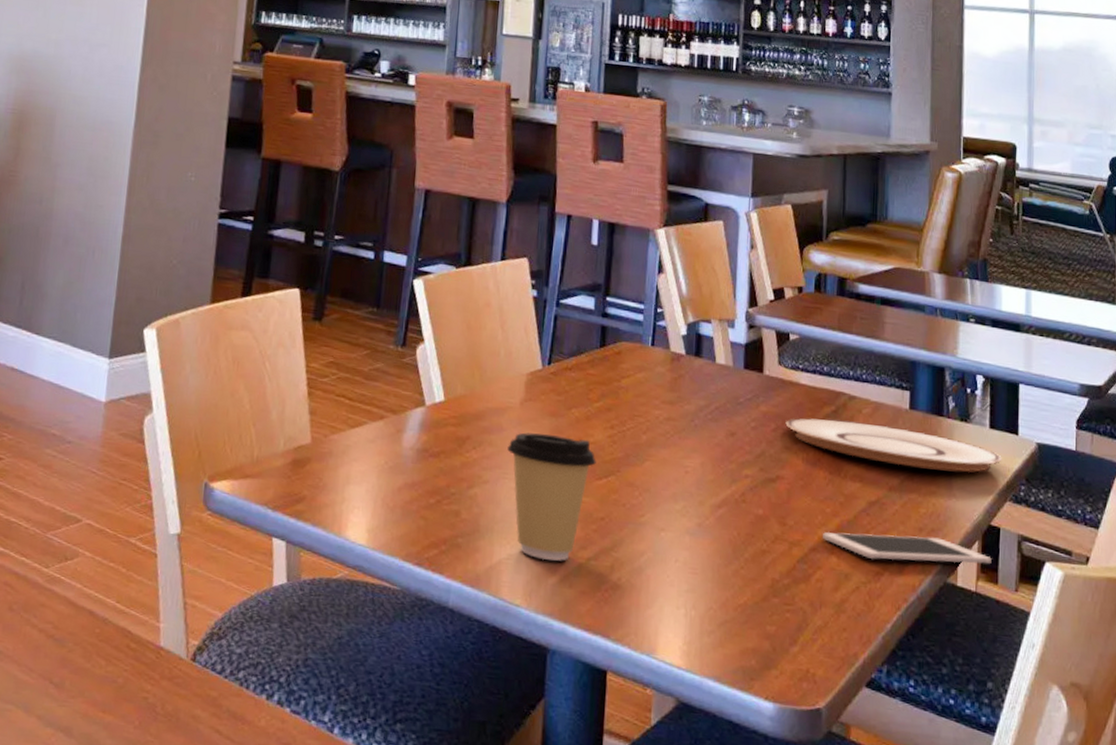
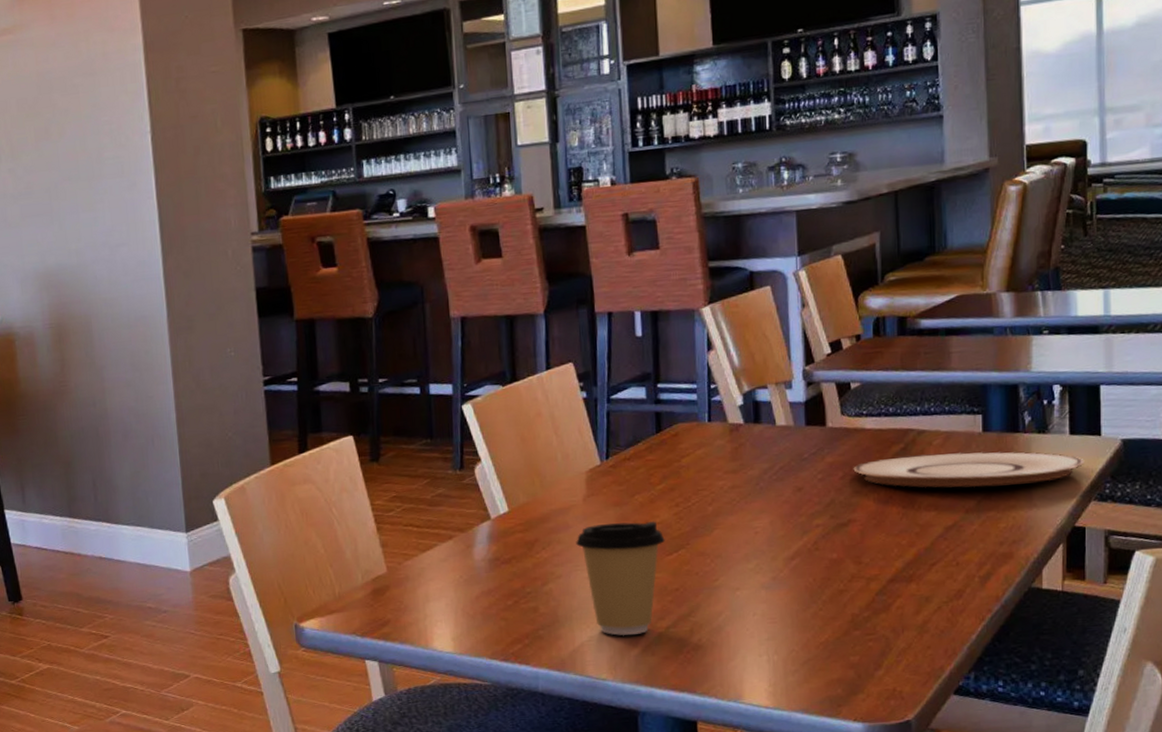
cell phone: present [823,532,992,565] -> none [900,547,1078,580]

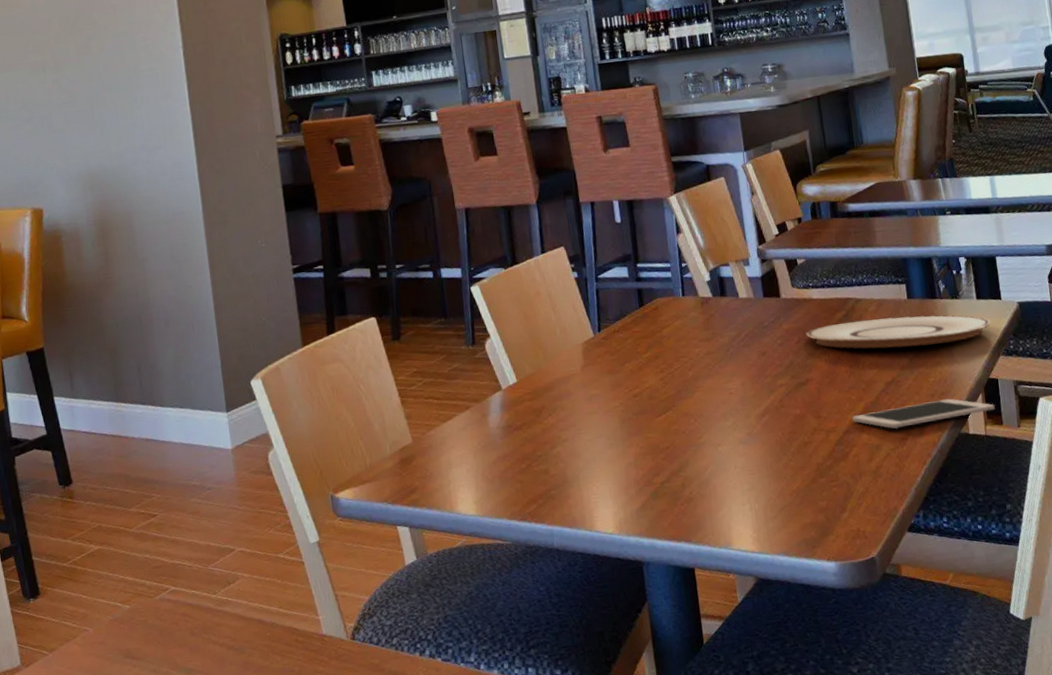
coffee cup: present [576,520,665,636] -> none [578,386,654,493]
cell phone: none [900,547,1078,580] -> present [852,398,995,429]

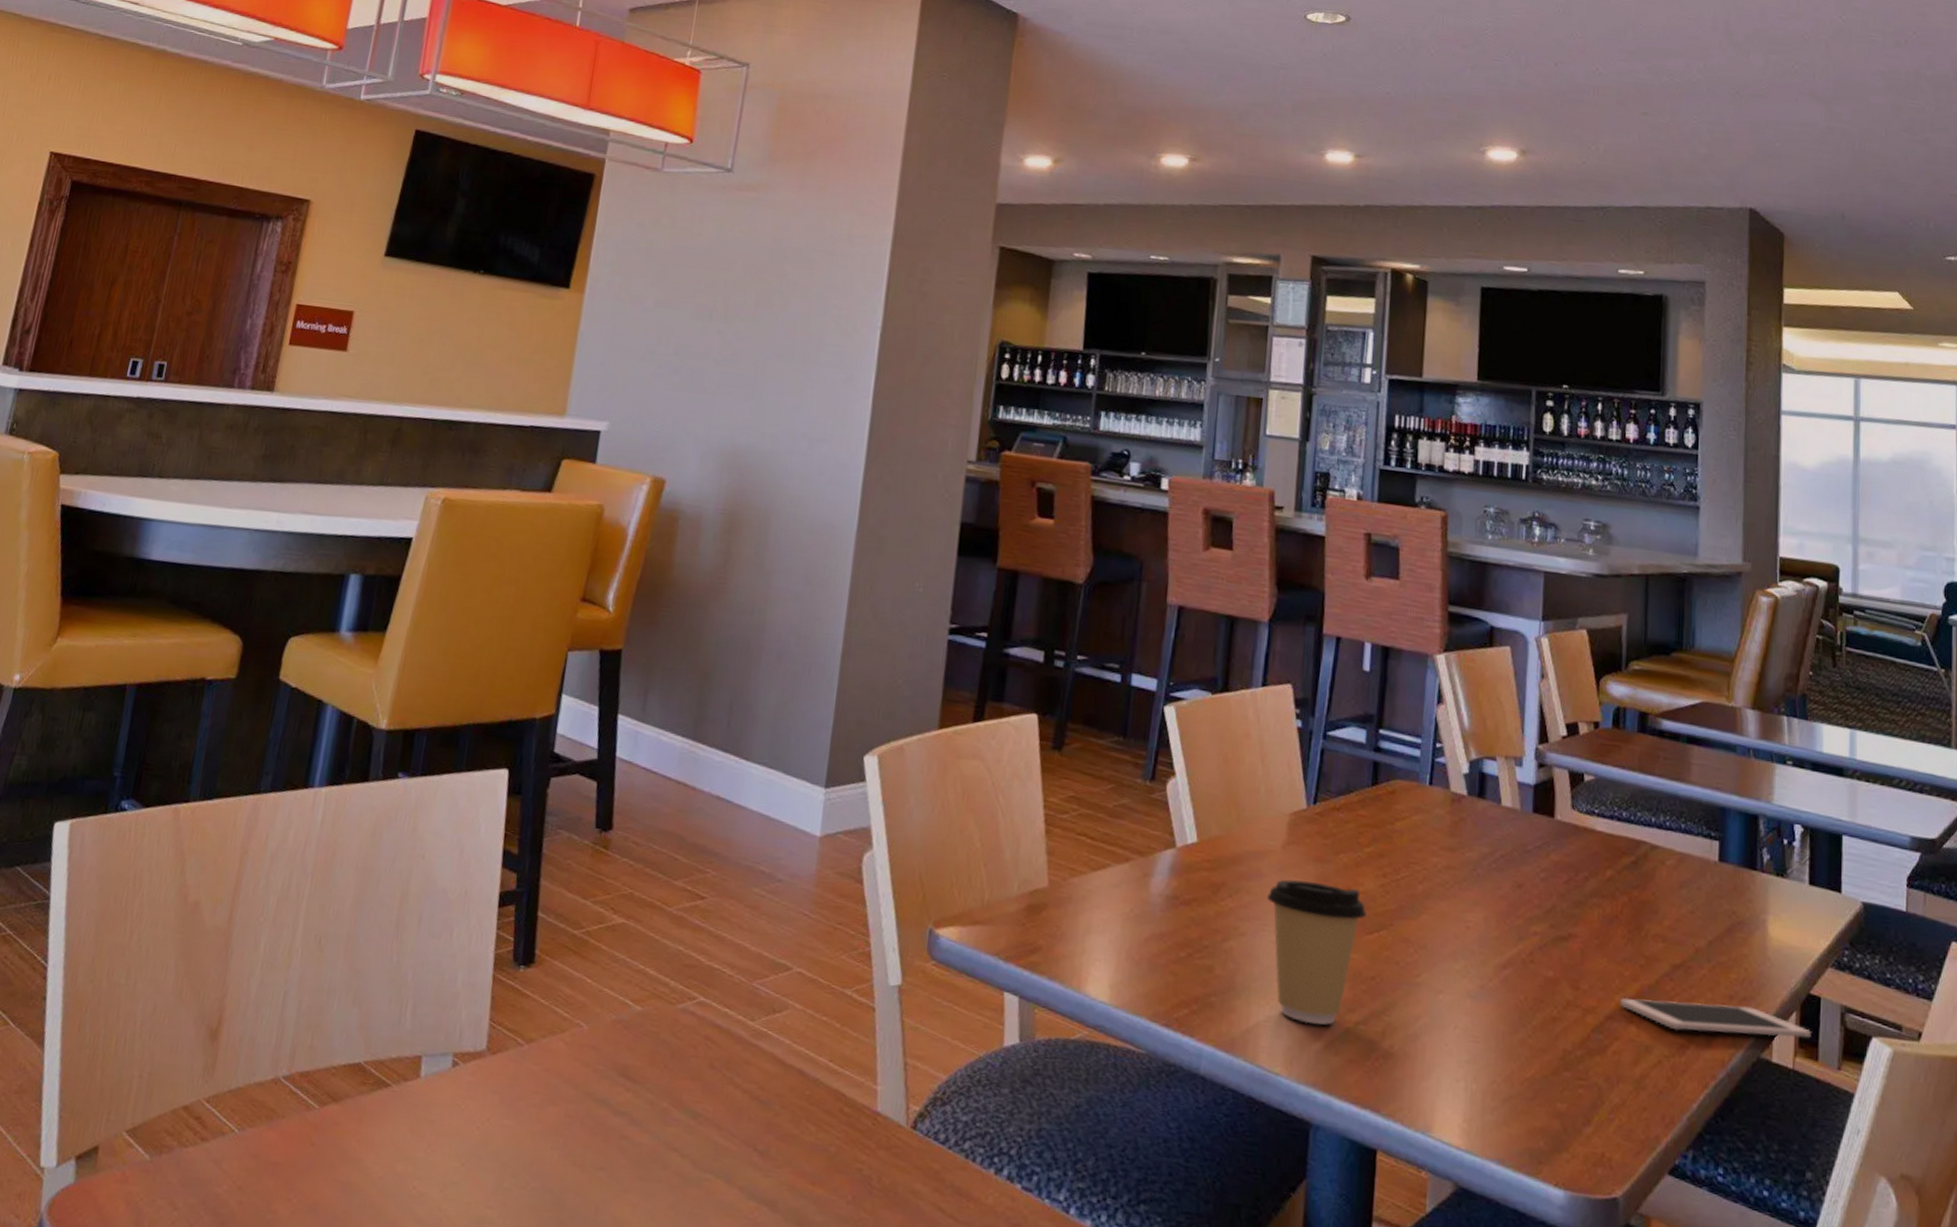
coffee cup: none [578,386,654,493] -> present [1267,879,1367,1025]
plate: present [806,315,991,349] -> none [1579,869,1823,934]

